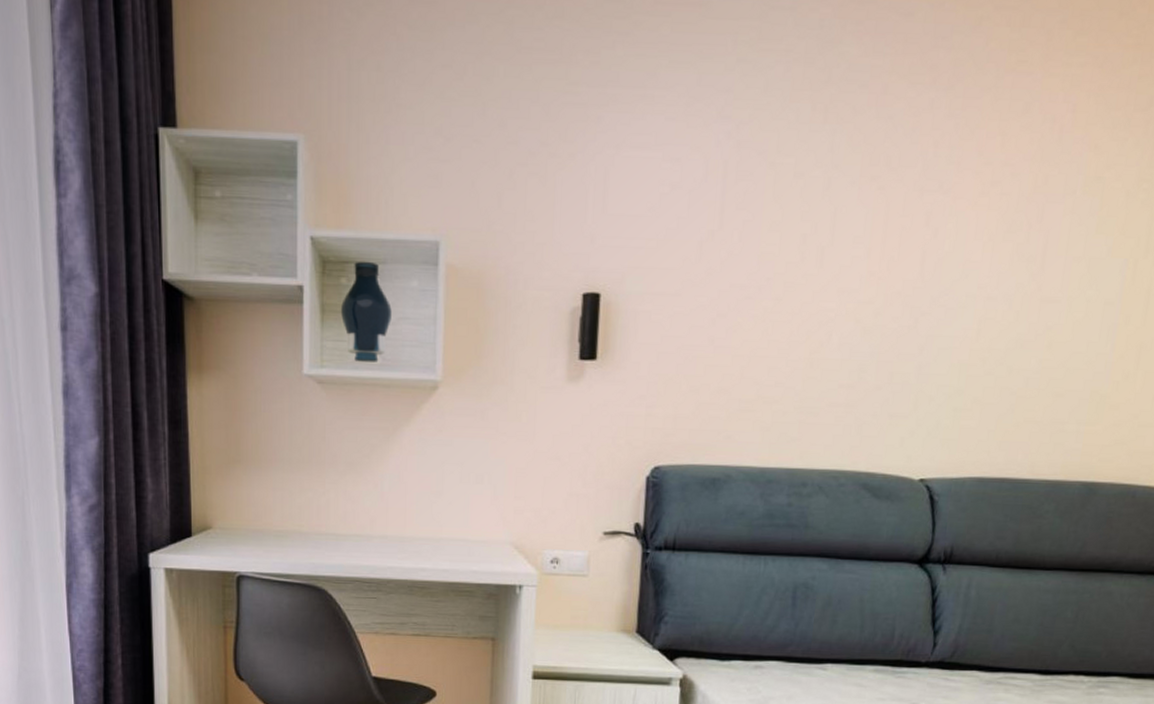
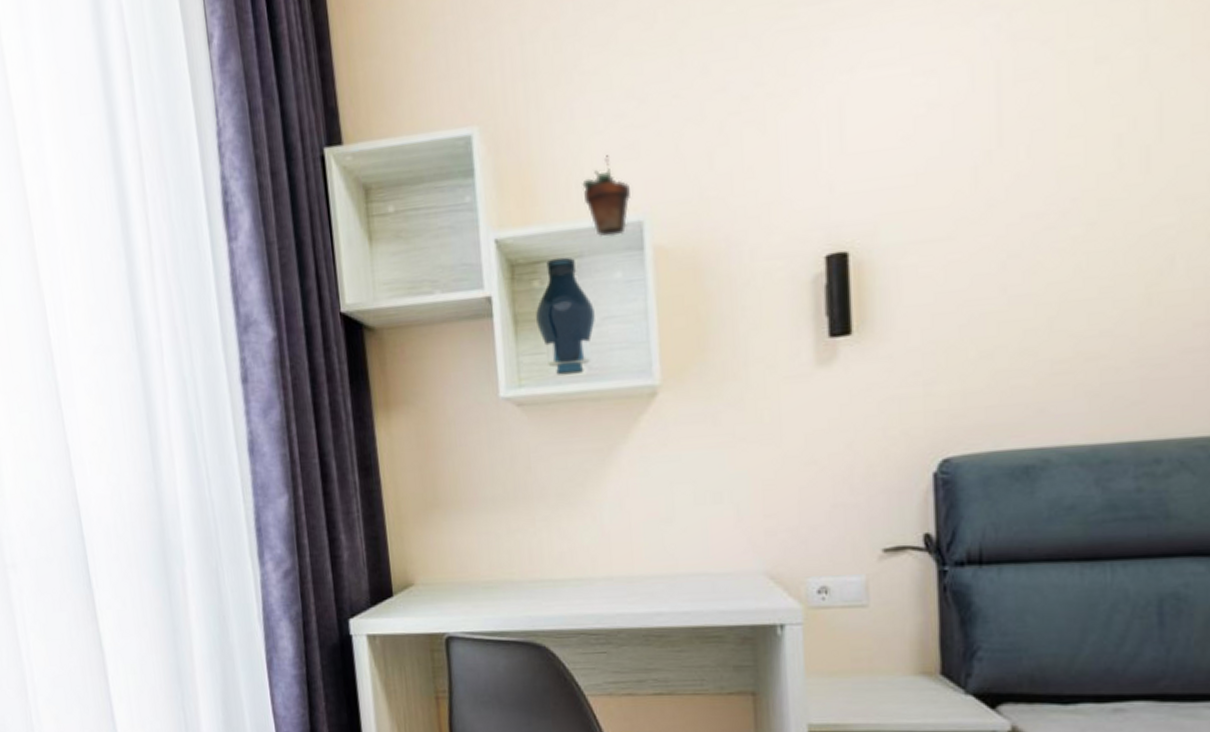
succulent plant: none [391,180,431,250] -> present [582,155,630,237]

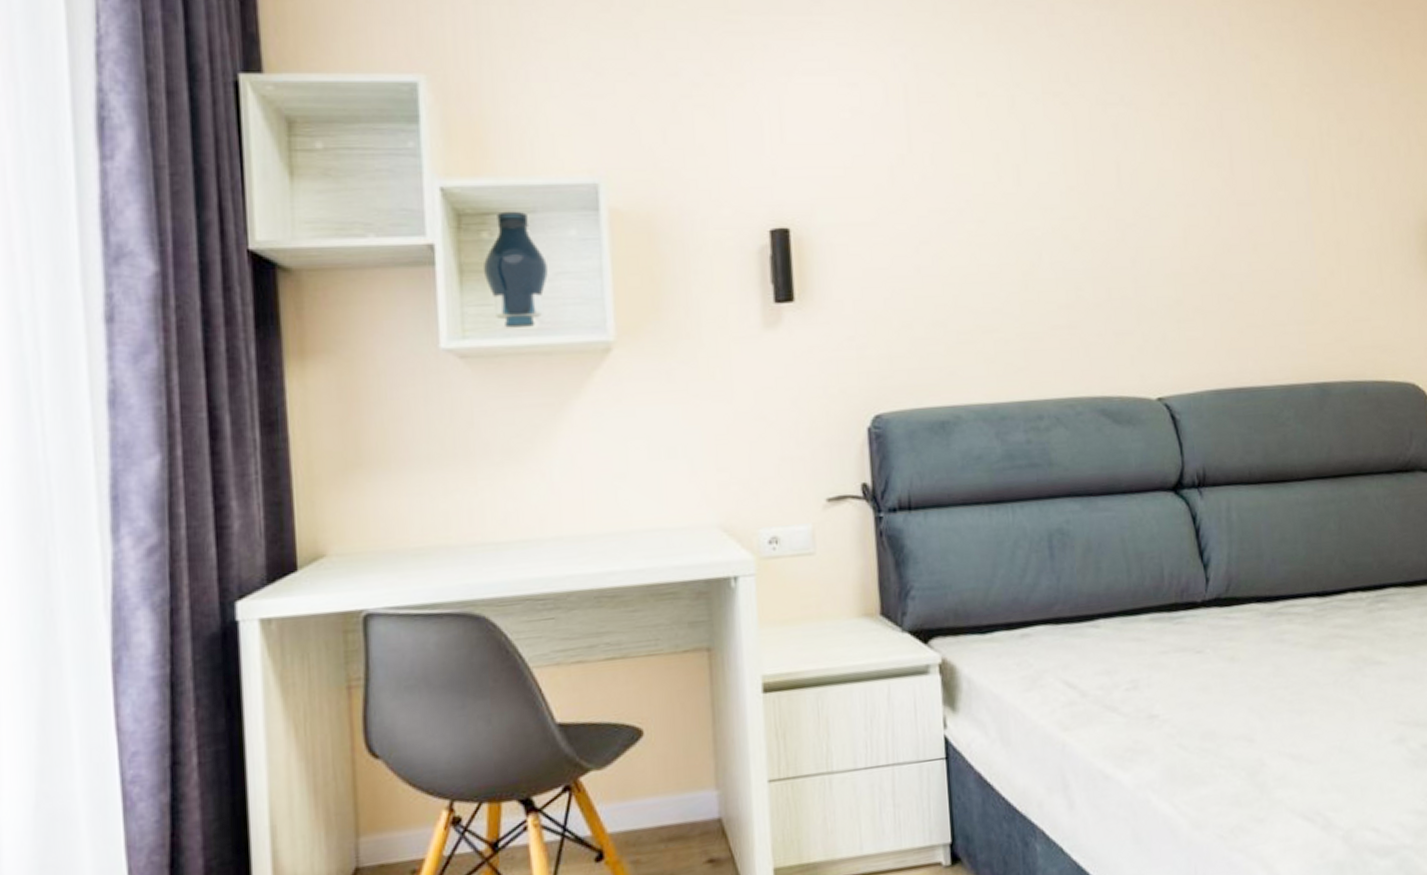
succulent plant: present [582,155,630,237] -> none [536,119,586,195]

